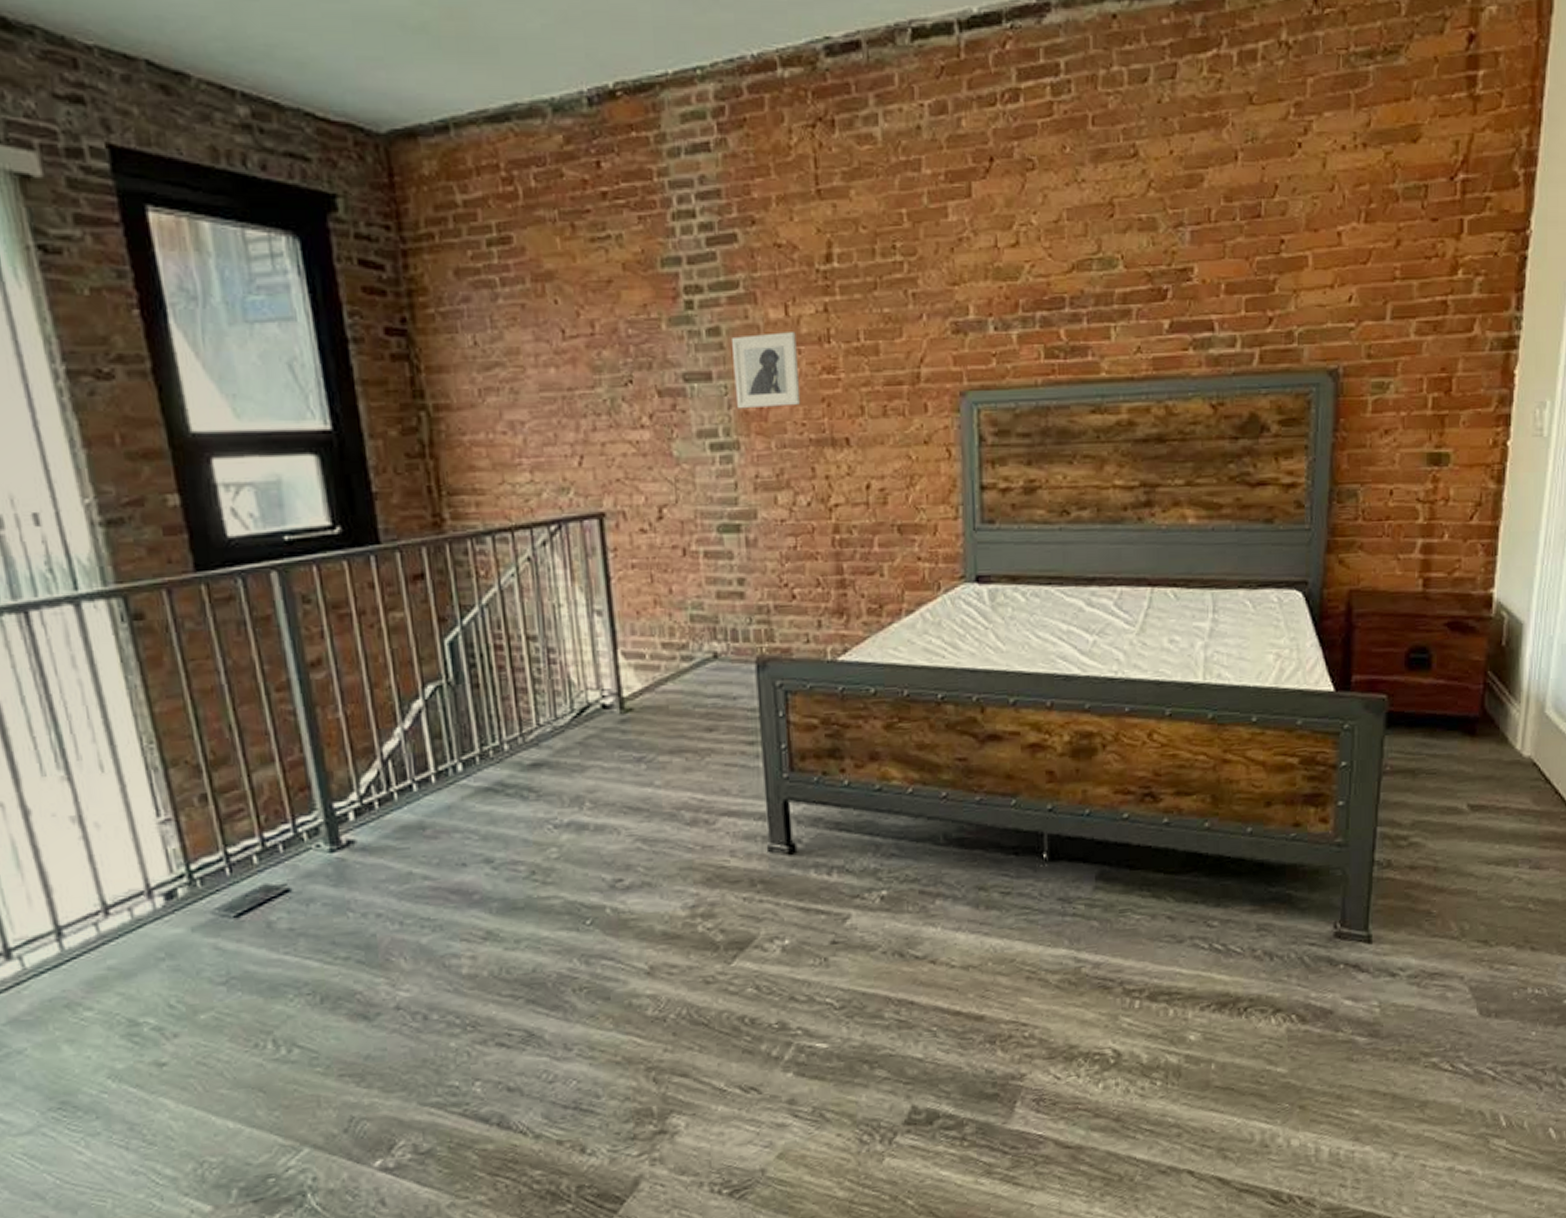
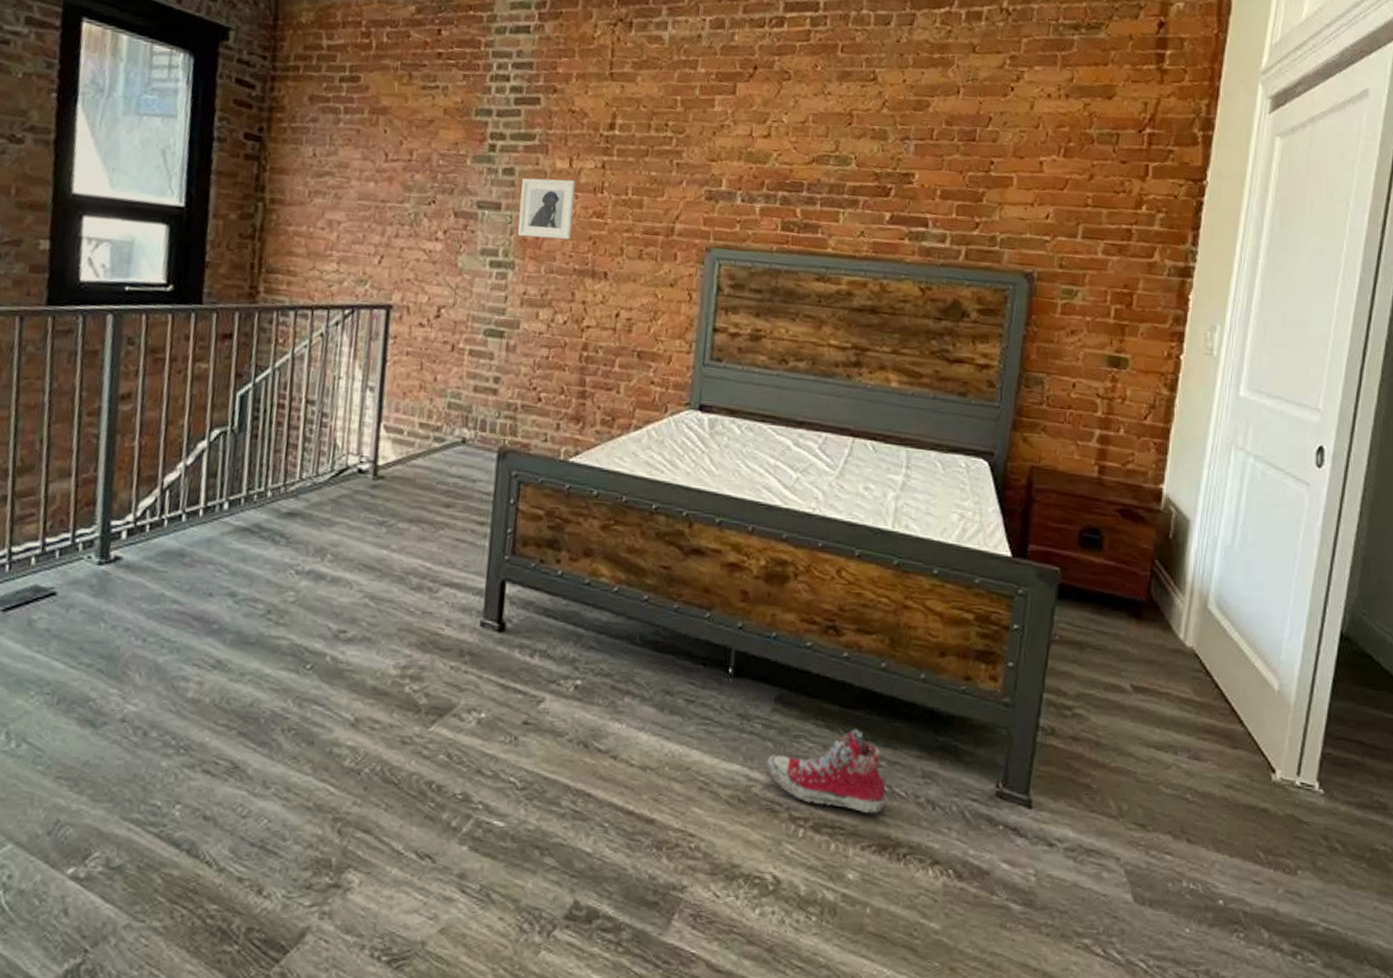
shoe: none [1094,893,1221,975] -> present [766,728,886,814]

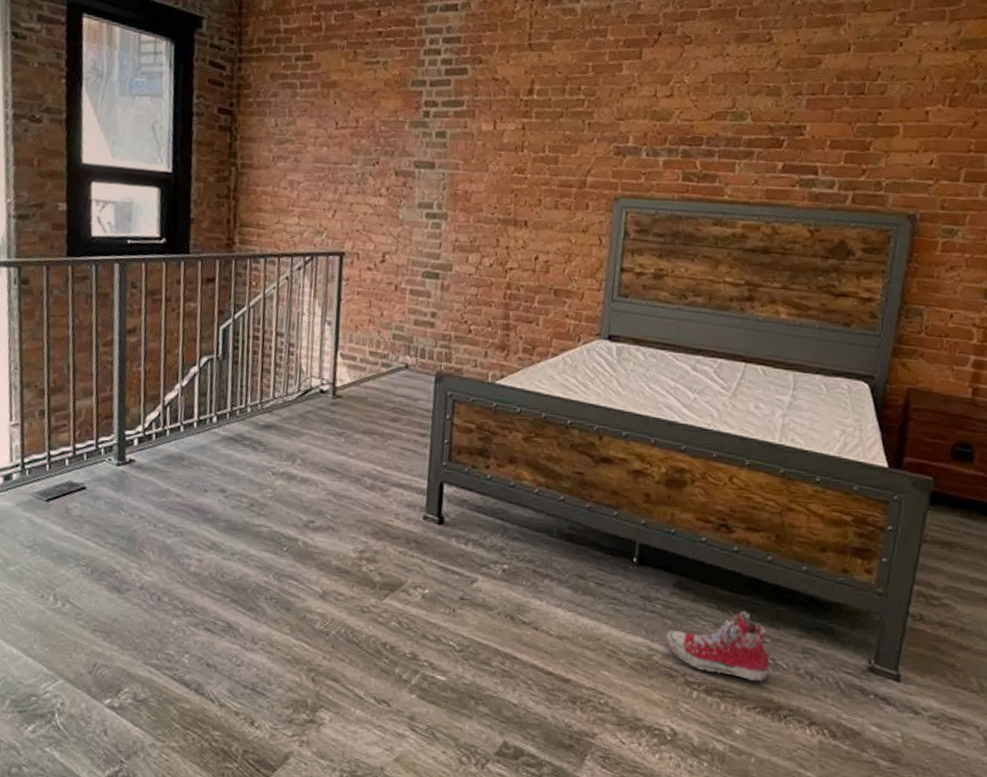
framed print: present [517,177,576,240] -> none [449,139,499,193]

